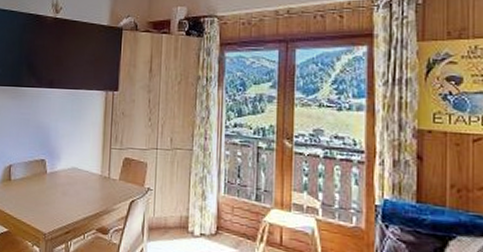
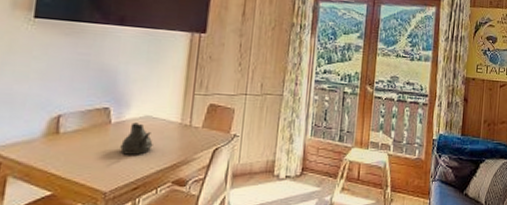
teapot: none [54,173,79,203] -> present [120,122,153,155]

